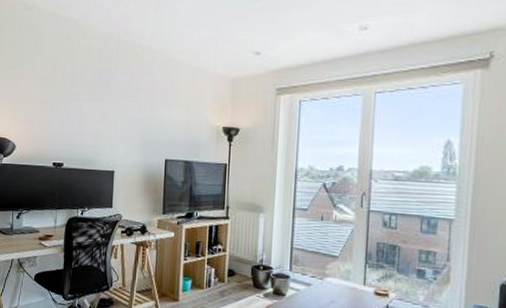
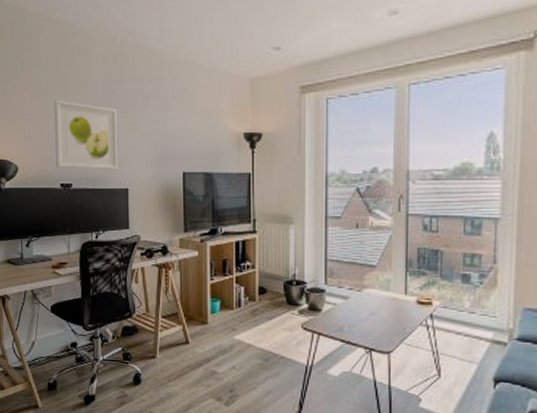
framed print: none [50,87,109,154] -> present [54,100,118,170]

